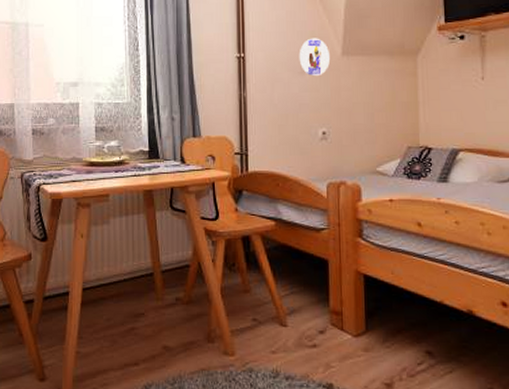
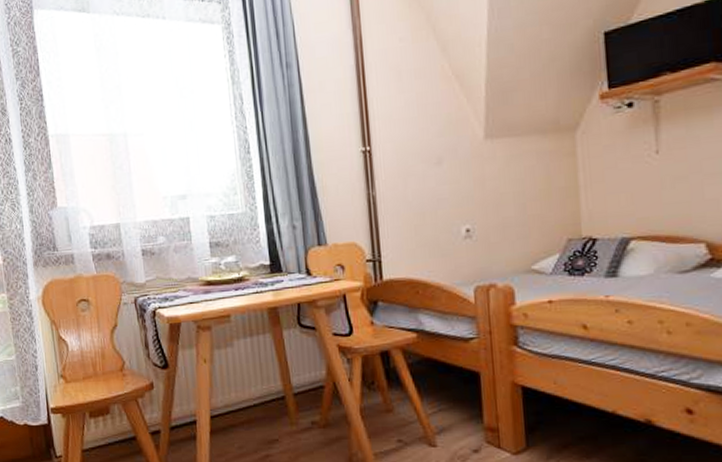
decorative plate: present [299,38,331,77] -> none [433,121,472,167]

